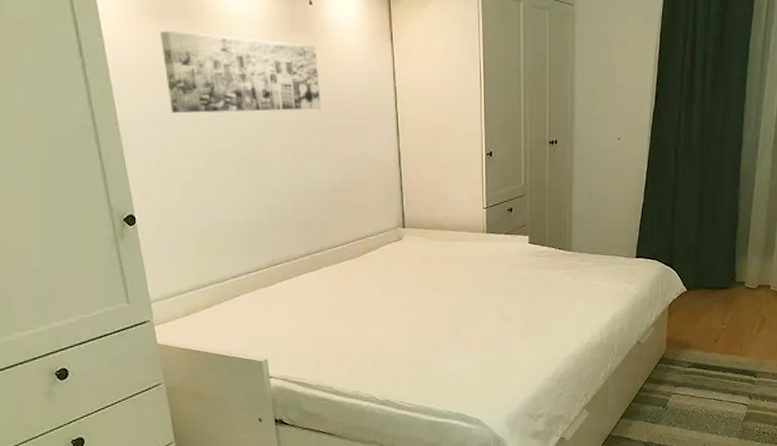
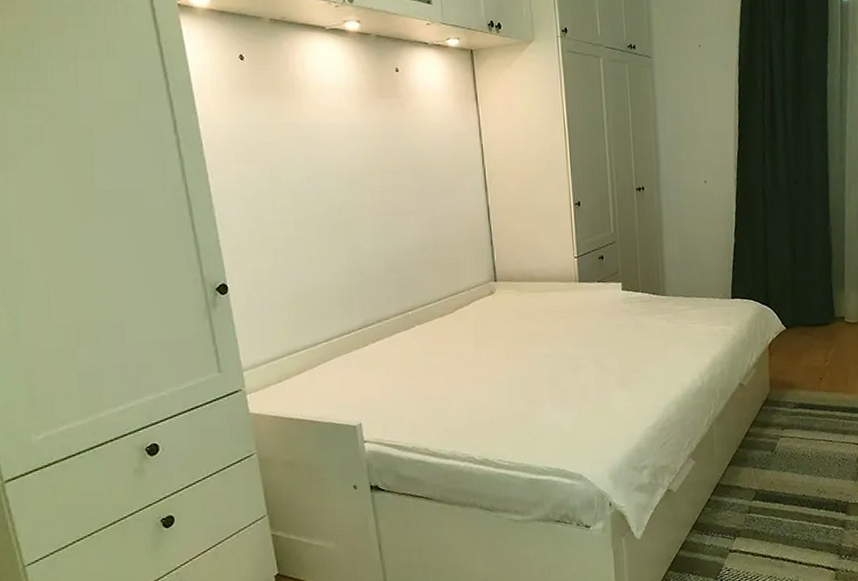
wall art: present [160,31,321,114] -> none [252,105,409,183]

